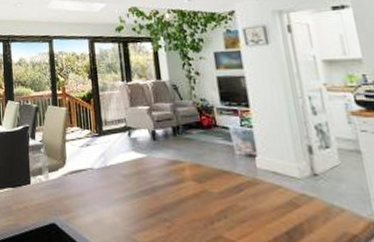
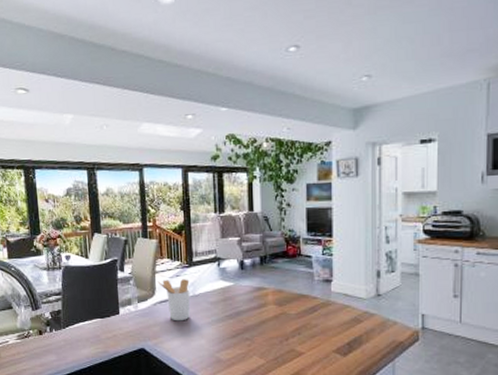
utensil holder: none [67,149,102,195] -> present [157,279,190,321]

